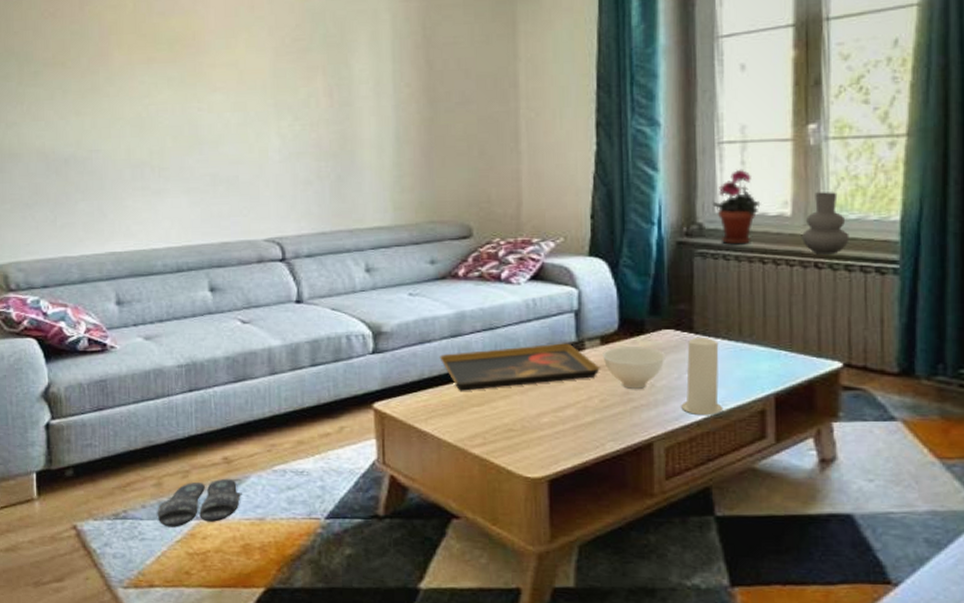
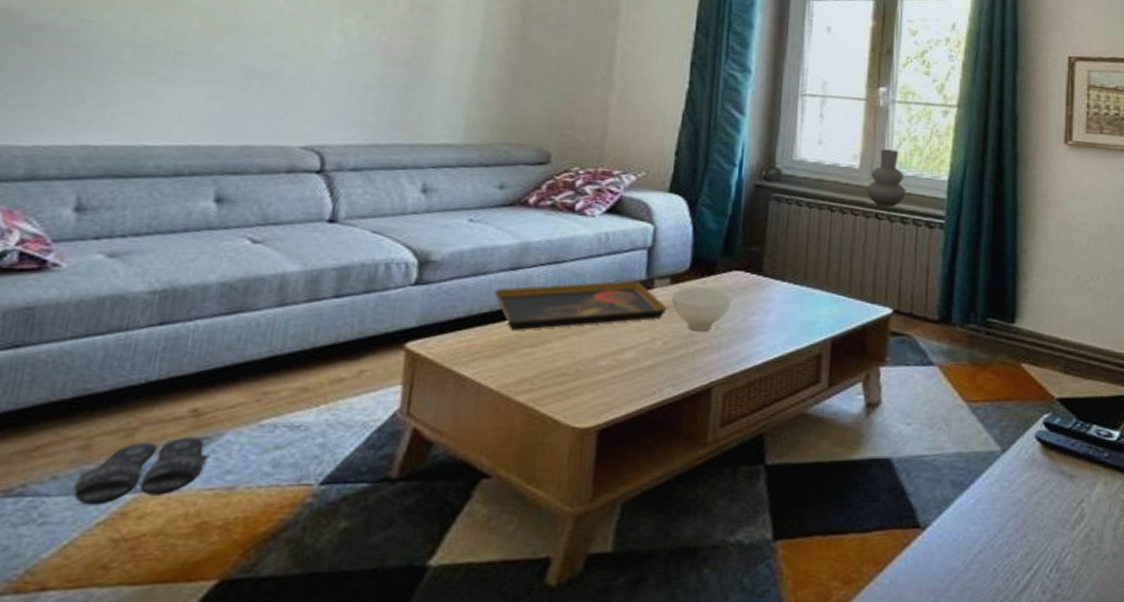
candle: present [681,336,723,416] -> none [743,279,785,360]
potted plant: present [712,169,761,245] -> none [791,121,834,192]

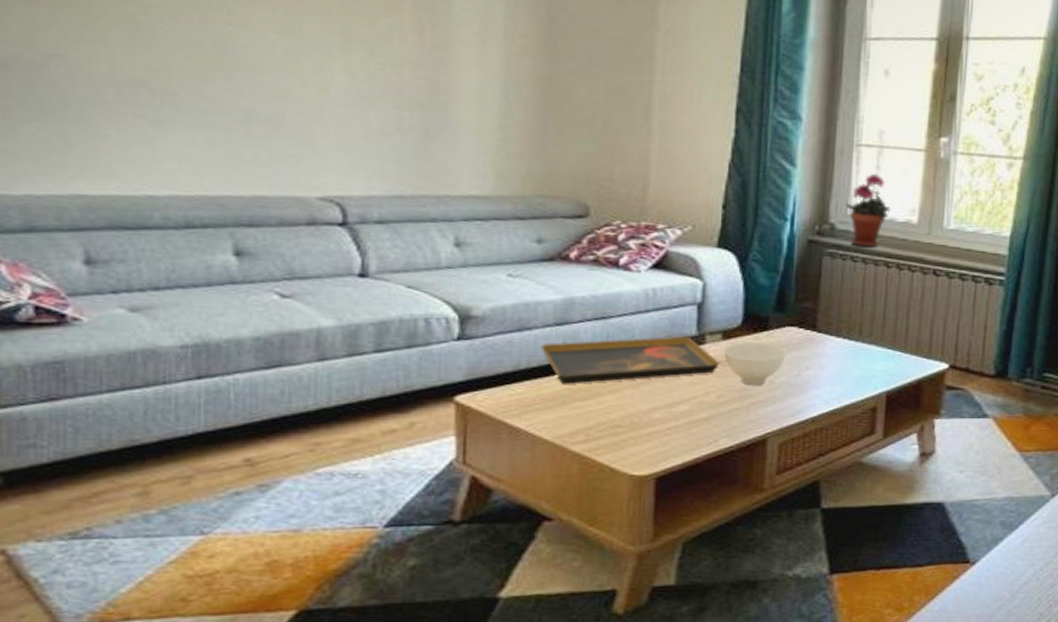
slippers: present [74,436,209,503] -> none [140,484,270,544]
potted plant: none [791,121,834,192] -> present [845,173,891,248]
vase: present [867,149,906,207] -> none [925,203,966,263]

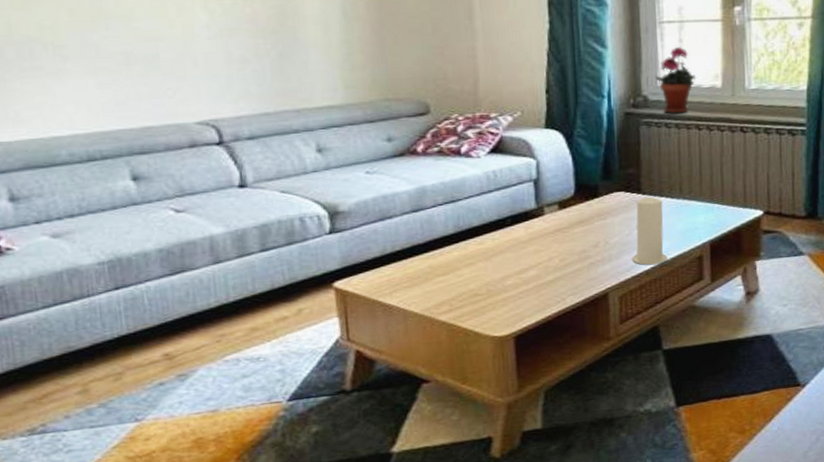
decorative tray: present [540,336,720,384] -> none [401,210,559,263]
bowl: present [723,342,787,385] -> none [561,208,617,247]
candle: none [798,335,840,412] -> present [632,196,668,266]

